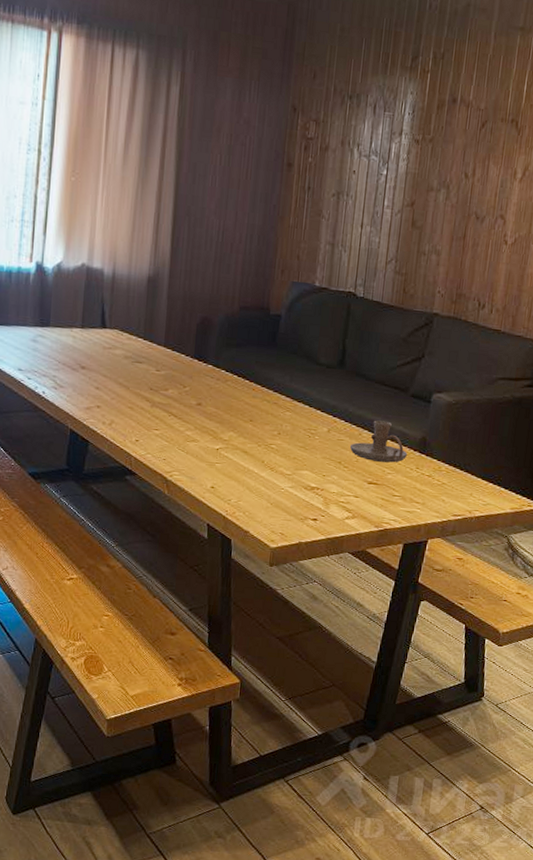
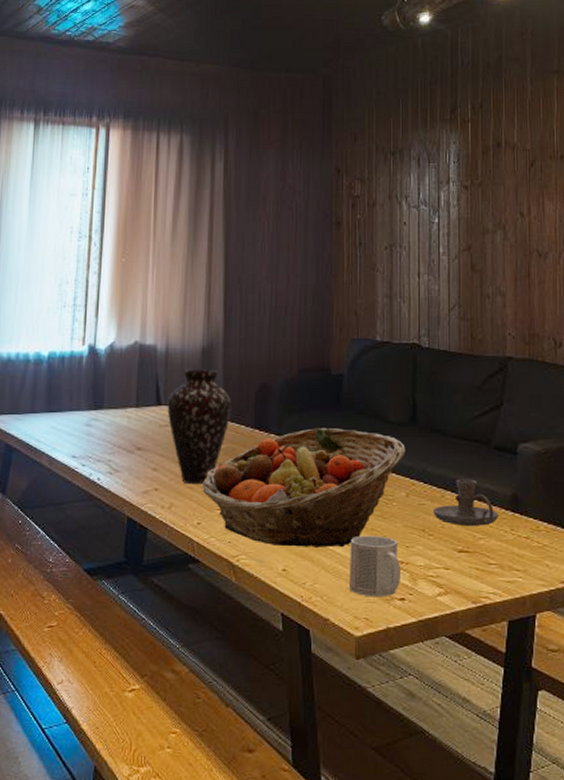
vase: none [111,296,174,406] -> present [167,369,232,485]
fruit basket: none [141,363,332,472] -> present [202,428,405,548]
mug: none [269,462,316,517] -> present [350,535,400,598]

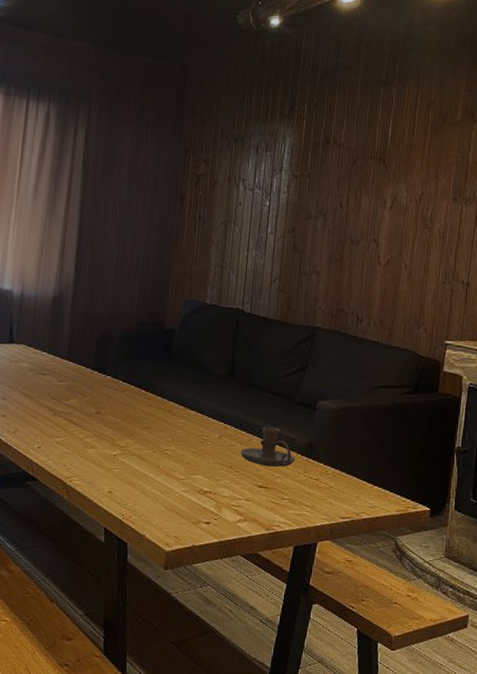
vase: present [167,369,232,485] -> none [18,314,76,415]
fruit basket: present [202,428,405,548] -> none [44,374,222,477]
mug: present [350,535,400,598] -> none [164,467,209,520]

